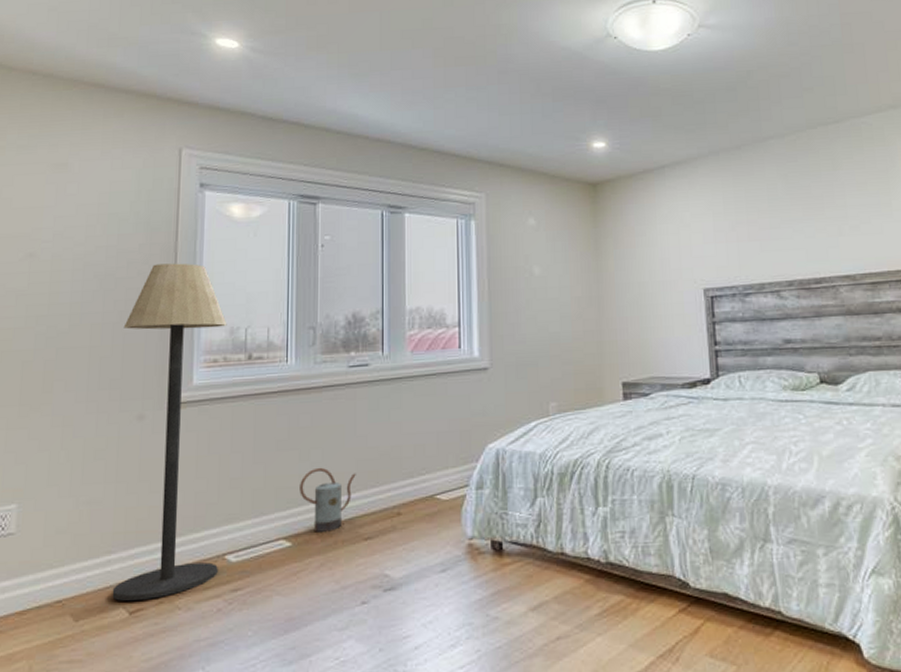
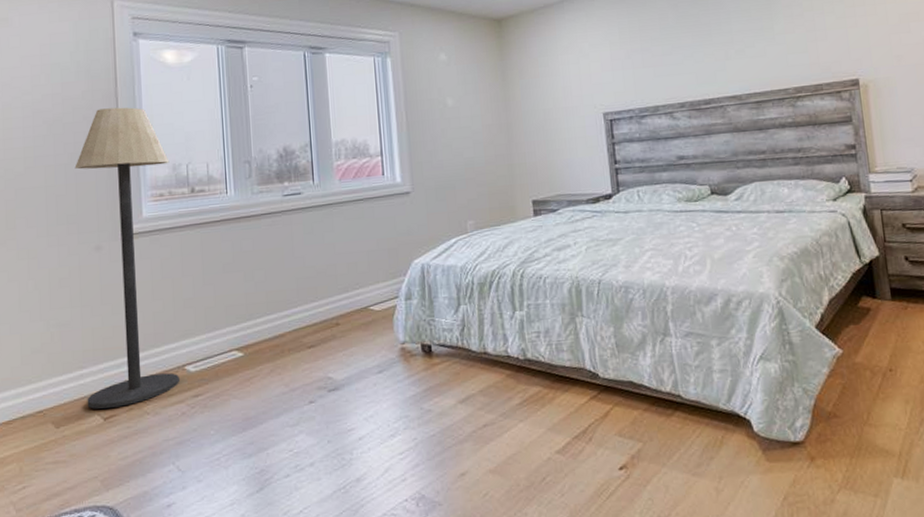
watering can: present [299,467,356,532] -> none [246,286,297,343]

